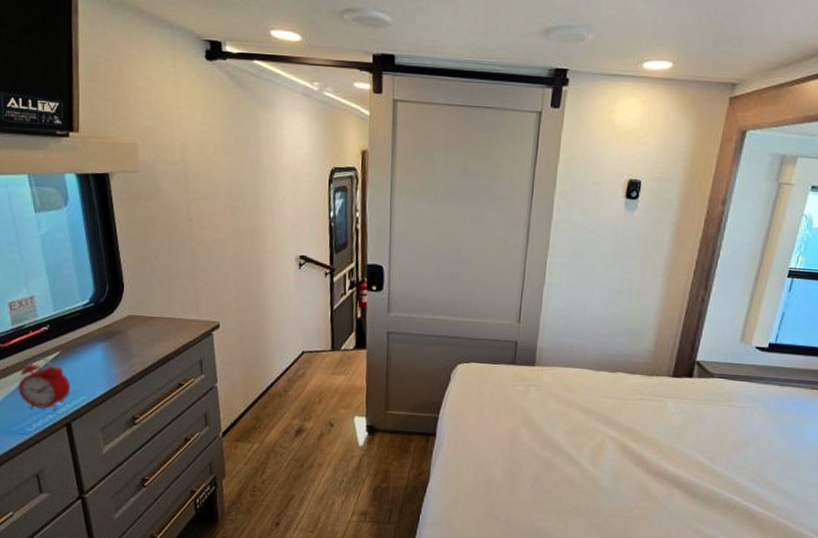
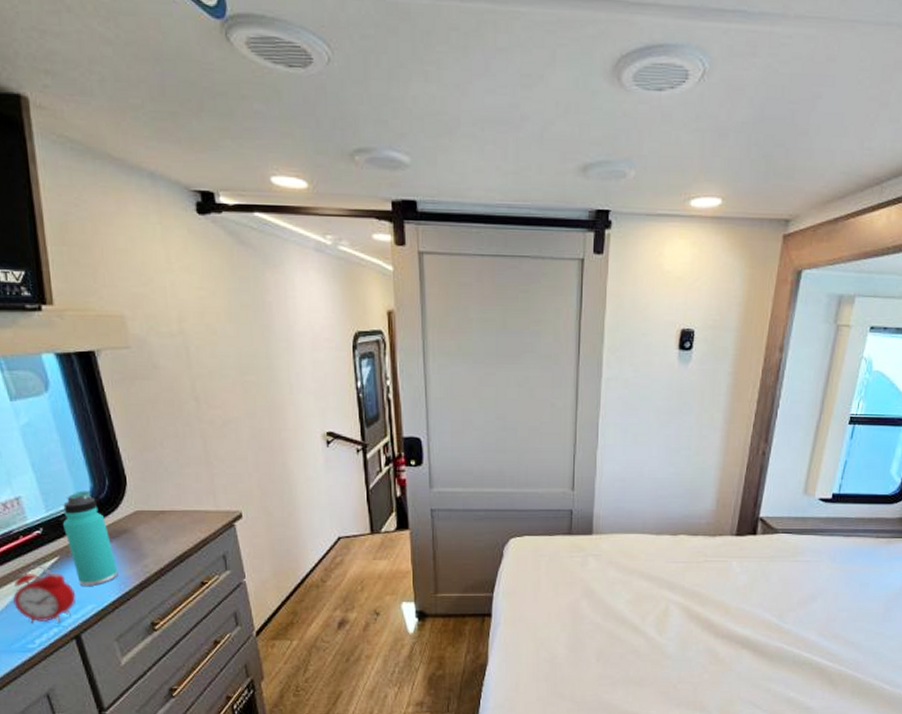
thermos bottle: none [67,294,109,380] -> present [63,490,118,586]

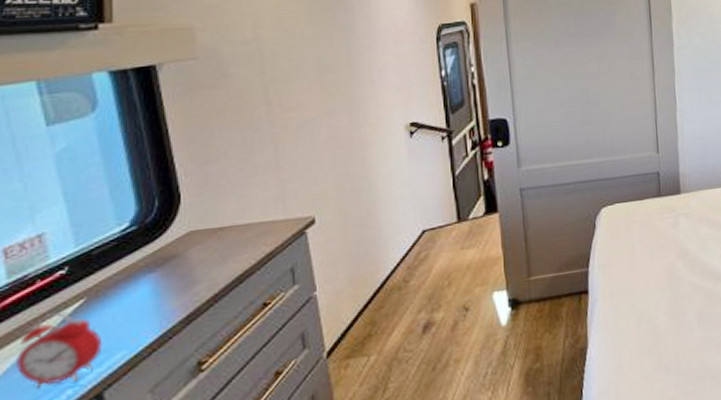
thermos bottle: present [63,490,118,586] -> none [96,215,161,330]

